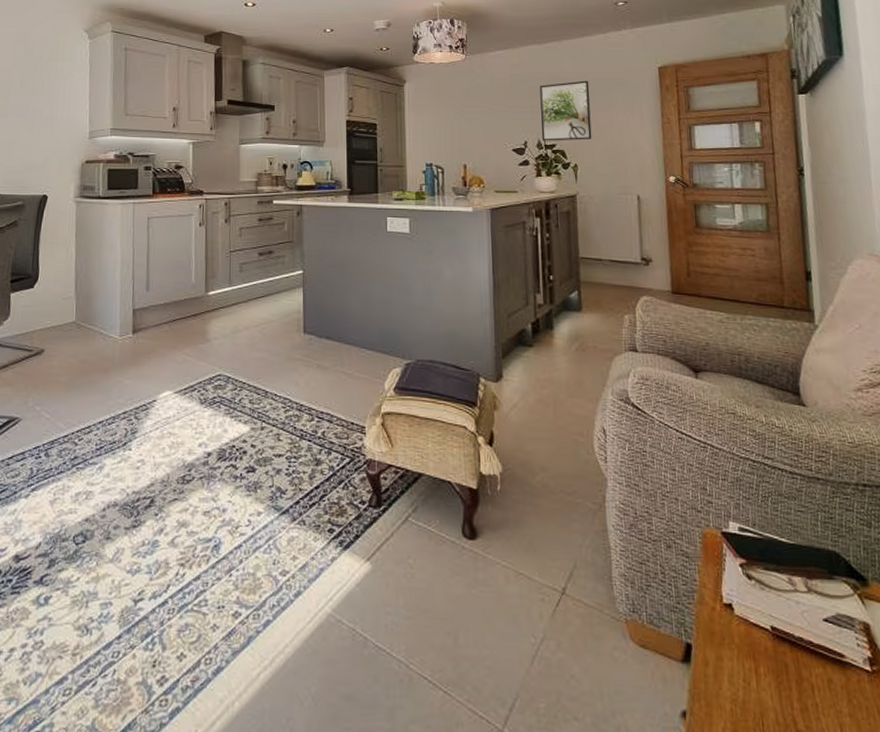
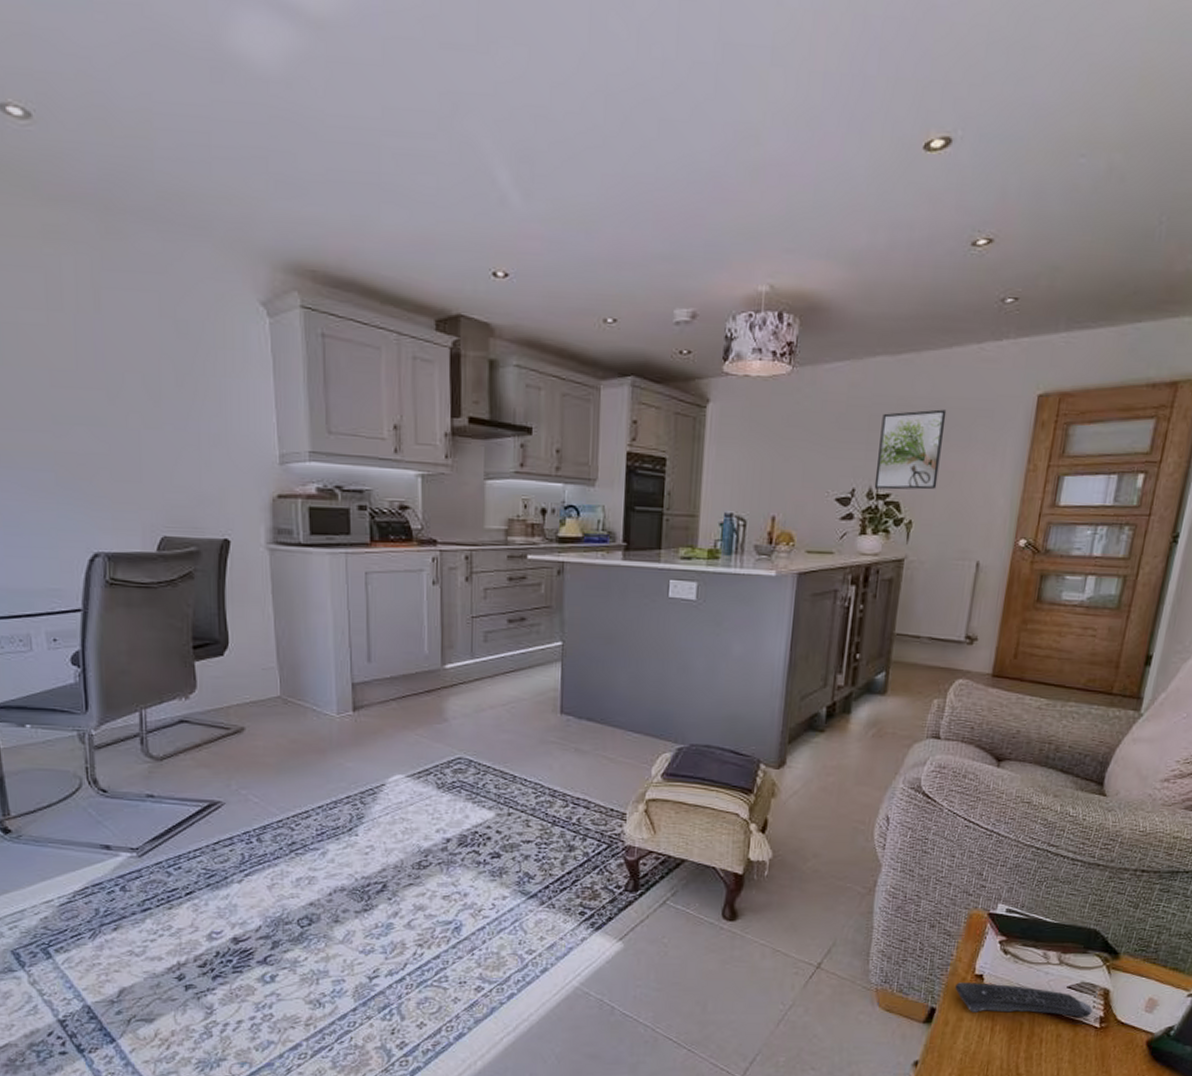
remote control: none [706,613,858,658] -> present [955,982,1093,1017]

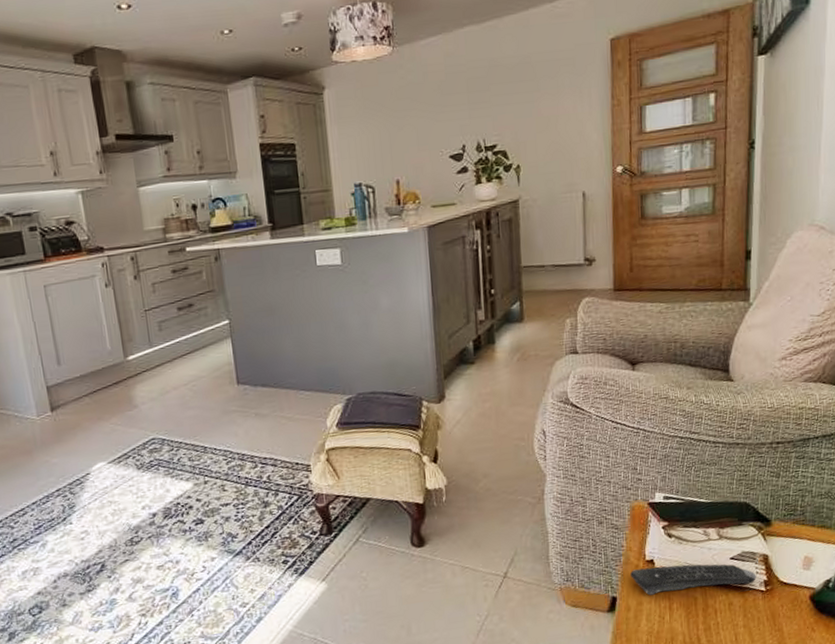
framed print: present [874,409,947,490] -> none [478,64,536,143]

